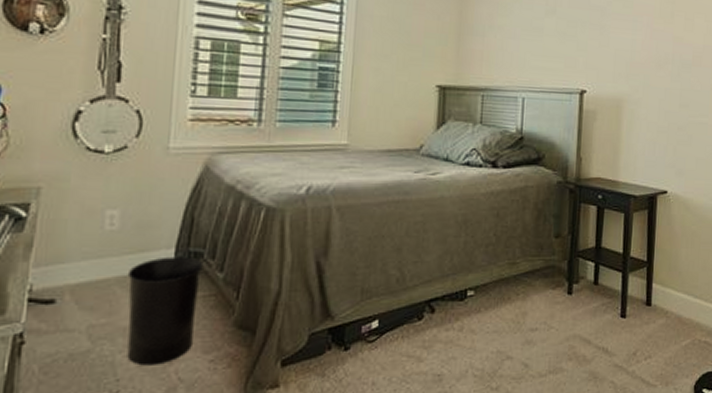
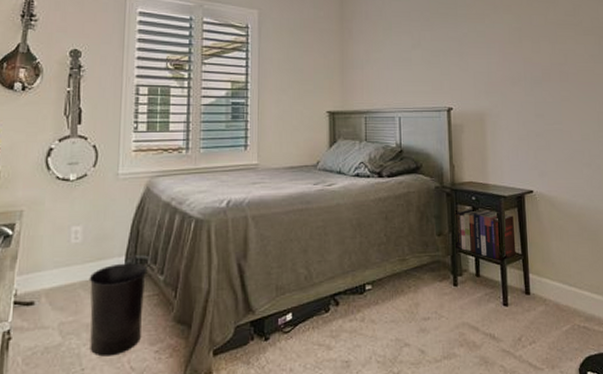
books: none [573,207,642,269] -> present [454,207,516,262]

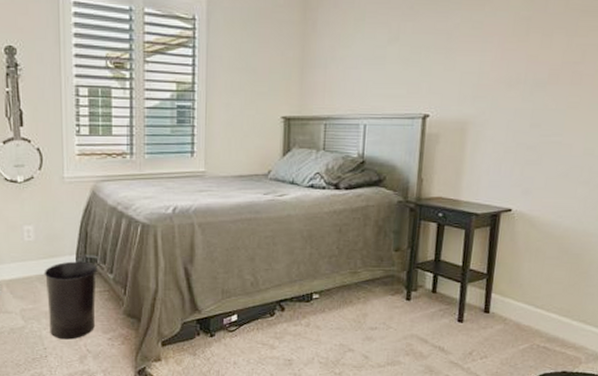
books: present [454,207,516,262] -> none [412,224,484,280]

